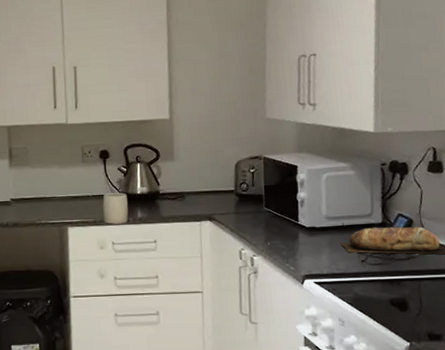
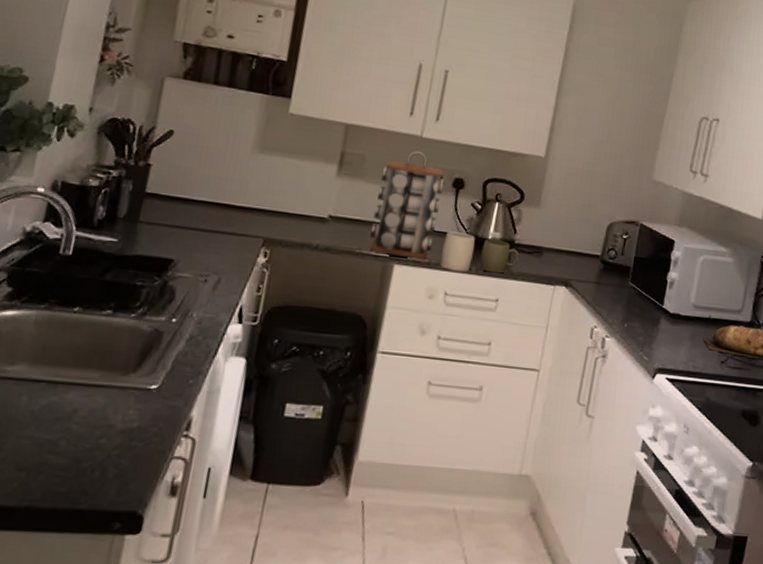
spice rack: none [43,135,94,222] -> present [370,150,445,259]
mug: none [134,193,166,220] -> present [479,238,520,274]

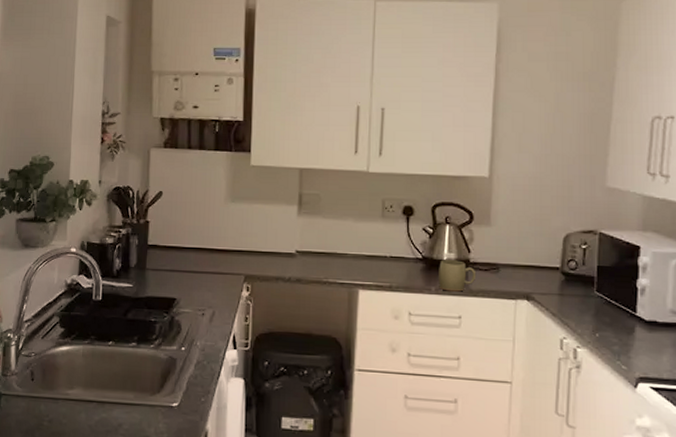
spice rack: present [370,150,445,259] -> none [334,185,394,284]
mug: present [440,231,476,272] -> none [401,256,432,293]

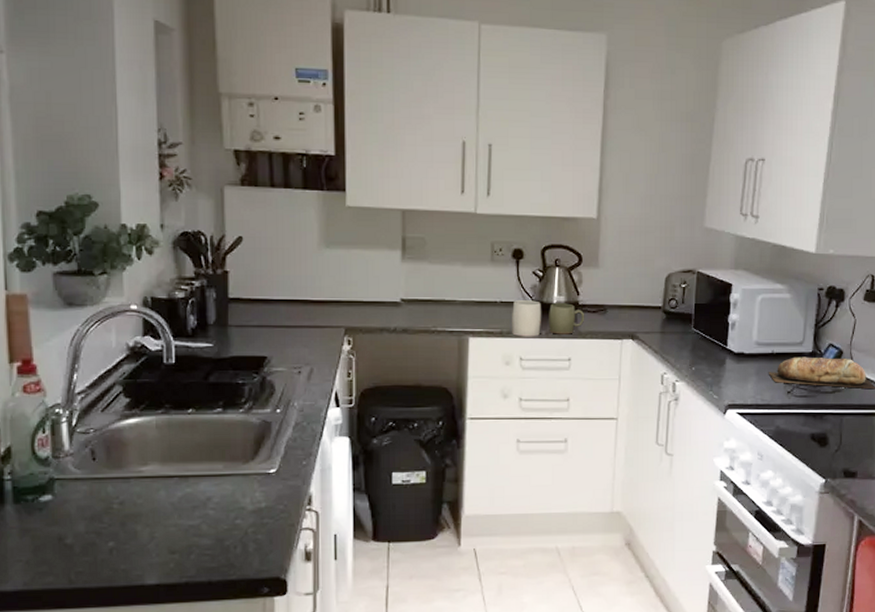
mug: none [401,256,432,293] -> present [512,300,542,337]

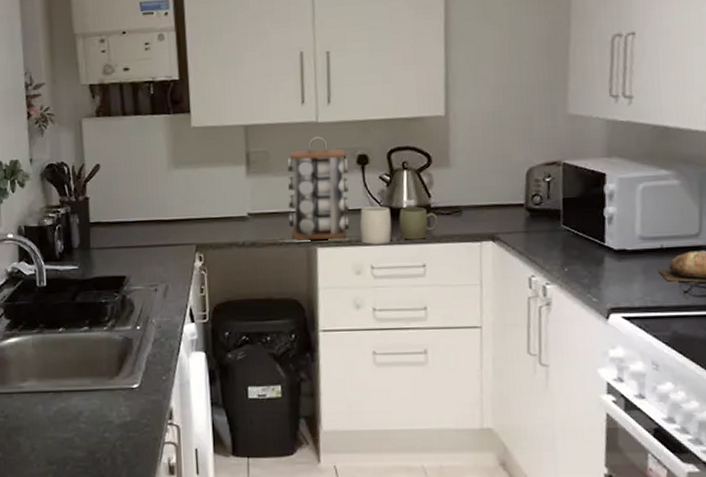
spice rack: none [442,227,504,331] -> present [287,136,350,241]

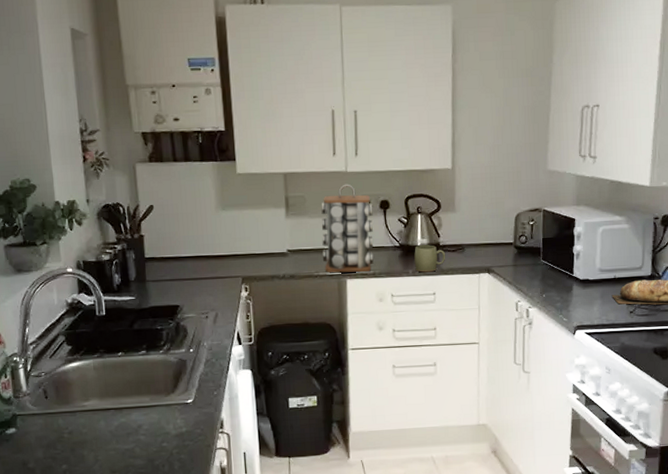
mug: present [360,206,392,245] -> none [382,244,409,277]

